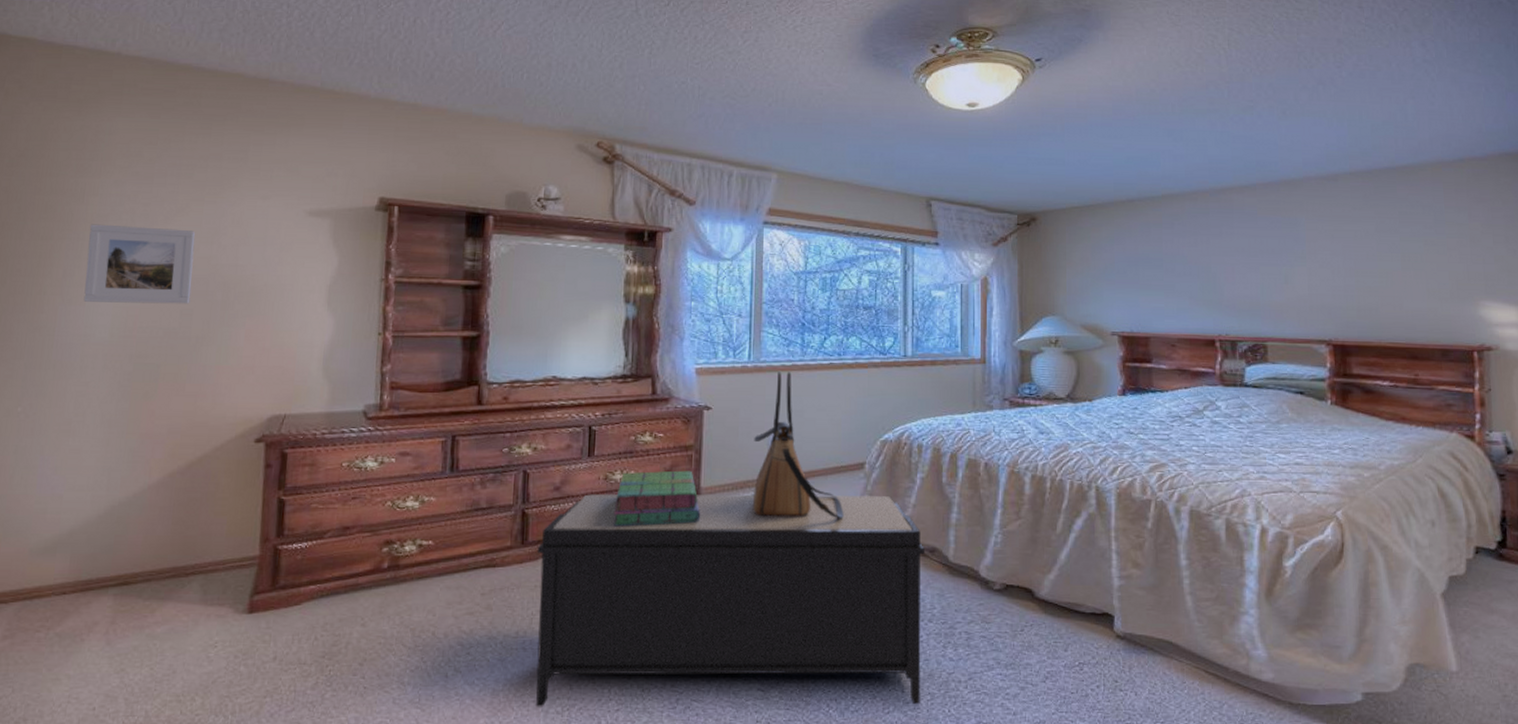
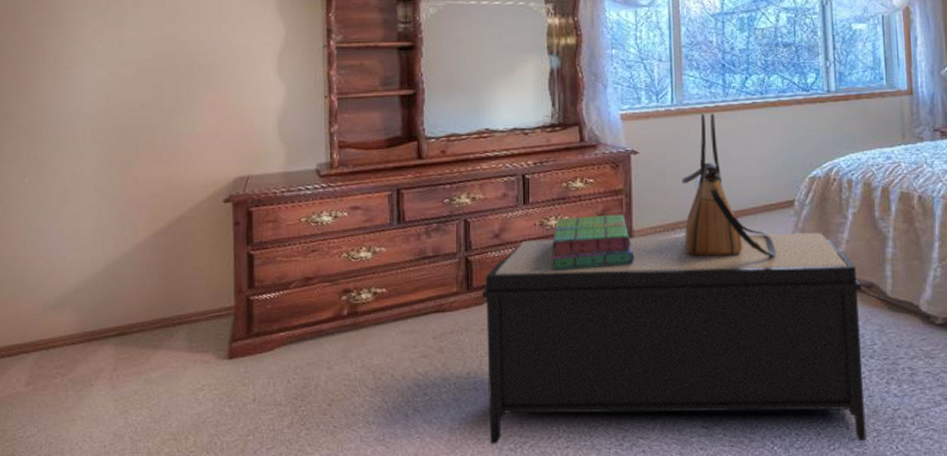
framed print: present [83,224,196,304] -> none [72,11,161,82]

